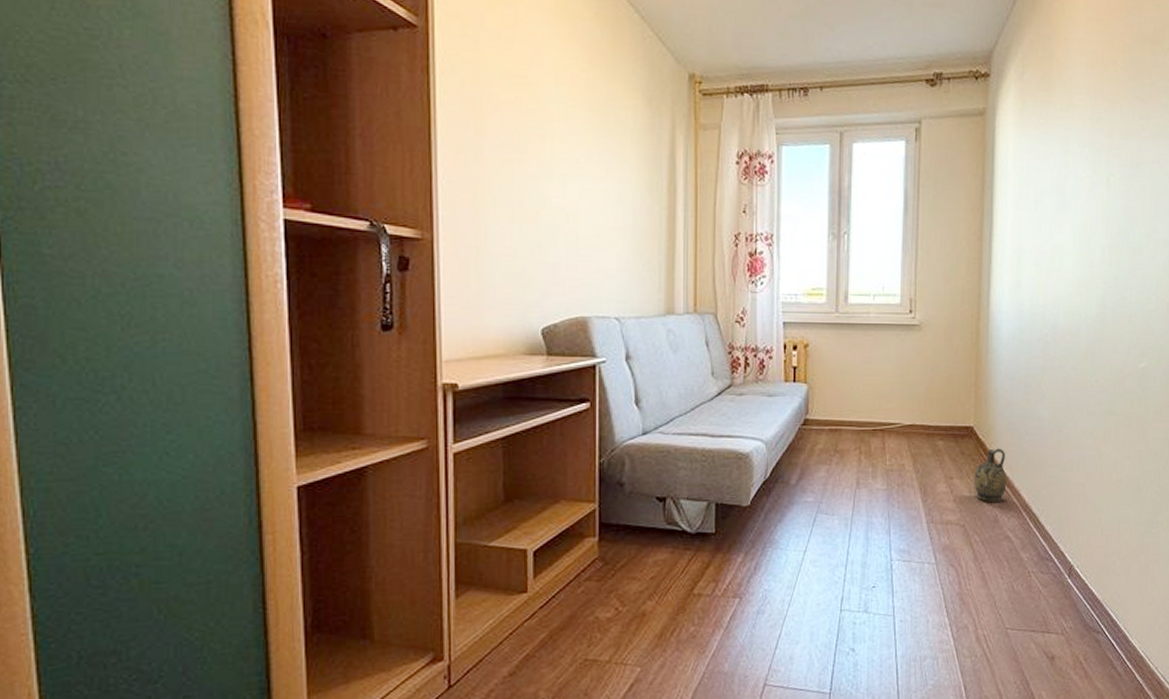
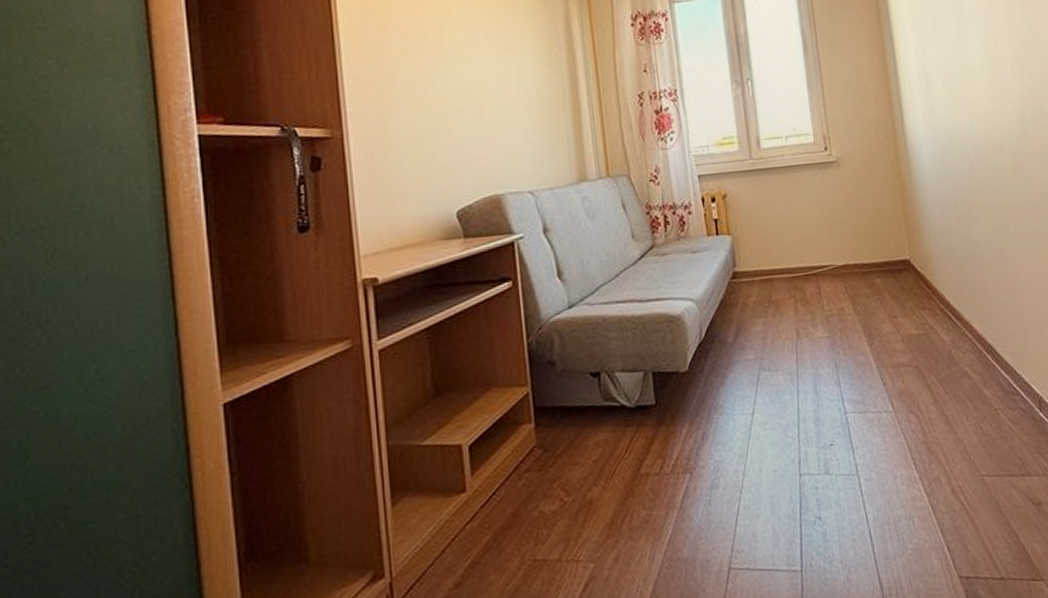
ceramic jug: present [974,448,1007,503] -> none [919,279,956,339]

